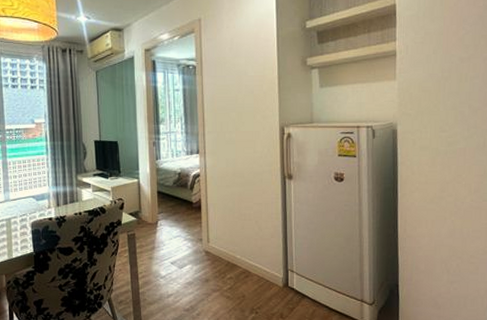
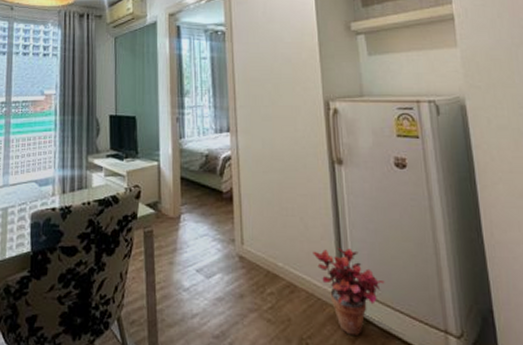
potted plant: none [264,243,319,305] -> present [313,247,385,335]

